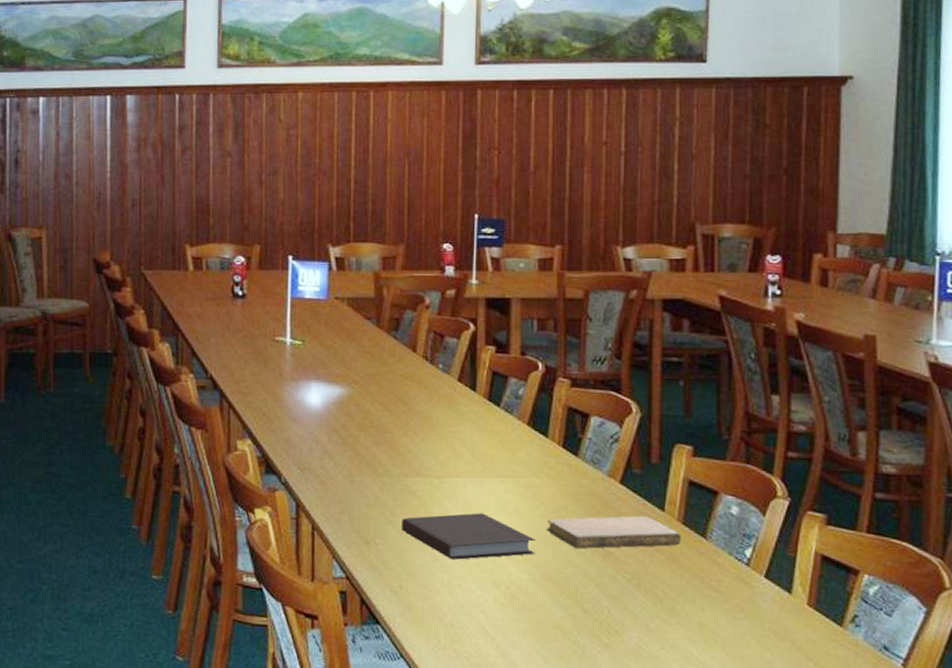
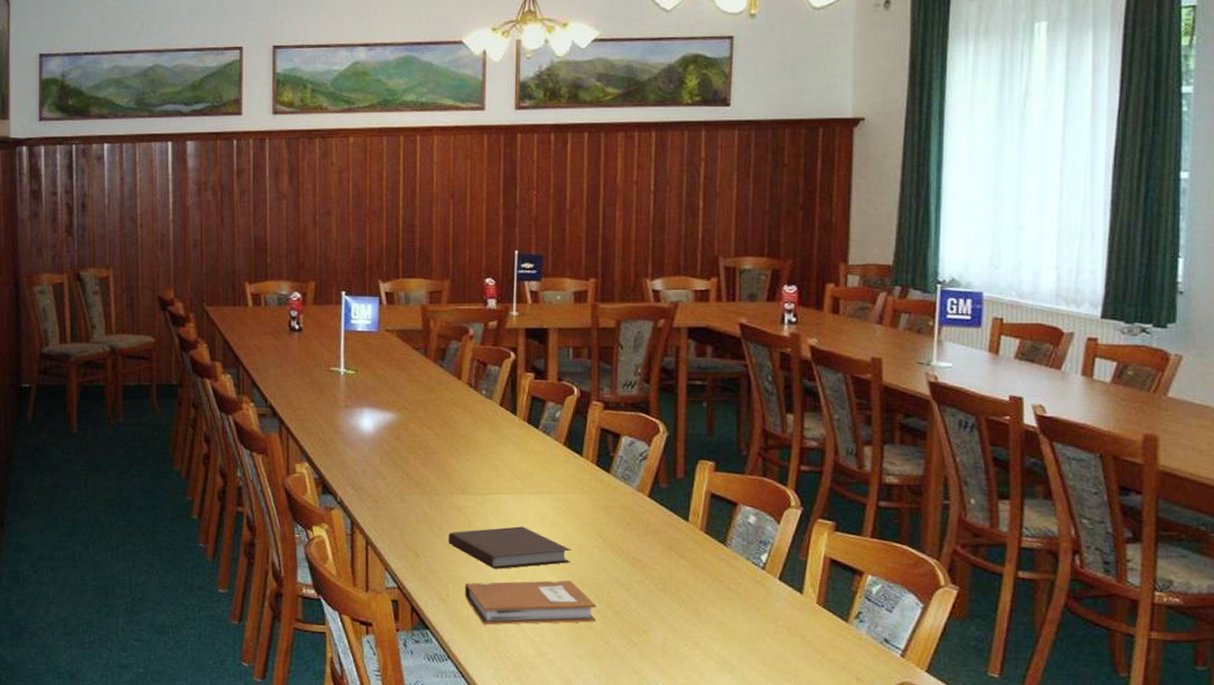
notebook: none [419,573,564,621] -> present [465,580,597,625]
notebook: present [546,516,681,549] -> none [581,526,703,558]

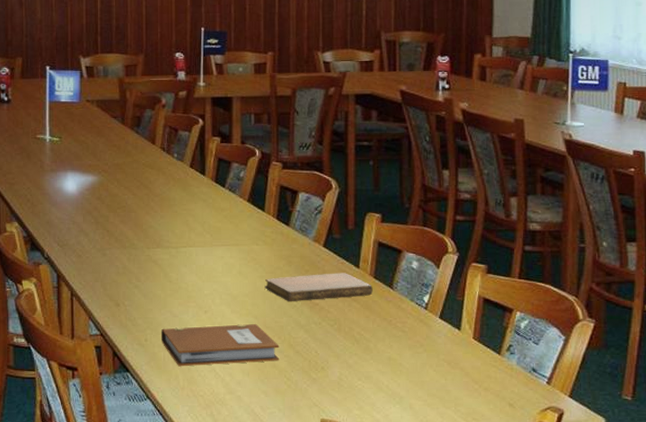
notebook: present [449,526,571,569] -> none [146,276,256,315]
notebook: none [581,526,703,558] -> present [264,273,373,302]

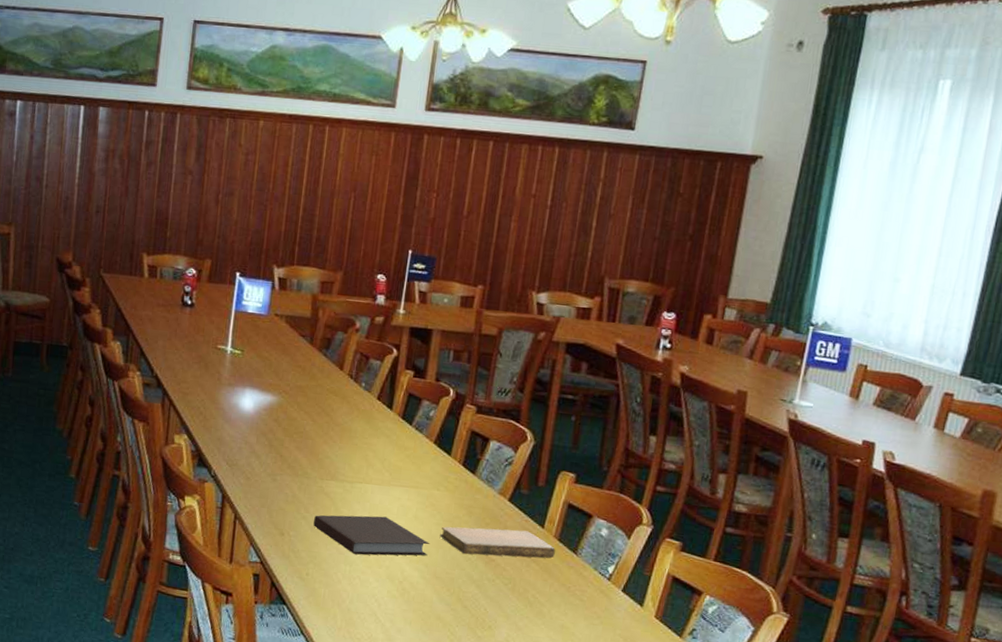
notebook: none [146,276,256,315] -> present [313,515,429,556]
notebook: present [161,323,280,367] -> none [323,564,447,613]

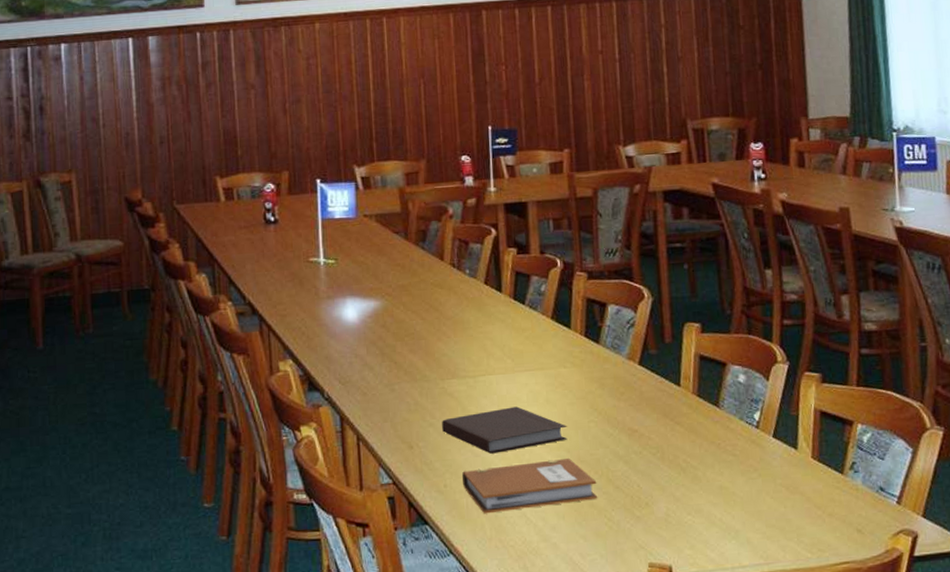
notebook: none [323,564,447,613] -> present [462,457,598,514]
notebook: present [439,526,555,559] -> none [576,392,697,431]

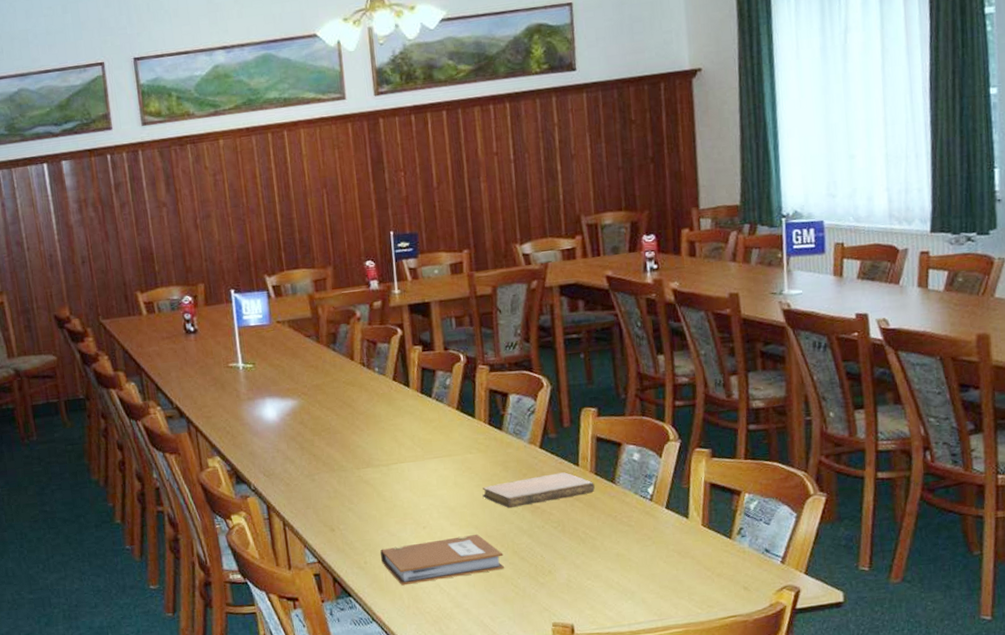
notebook: present [442,406,568,454] -> none [359,490,476,533]
notebook: none [576,392,697,431] -> present [482,472,595,509]

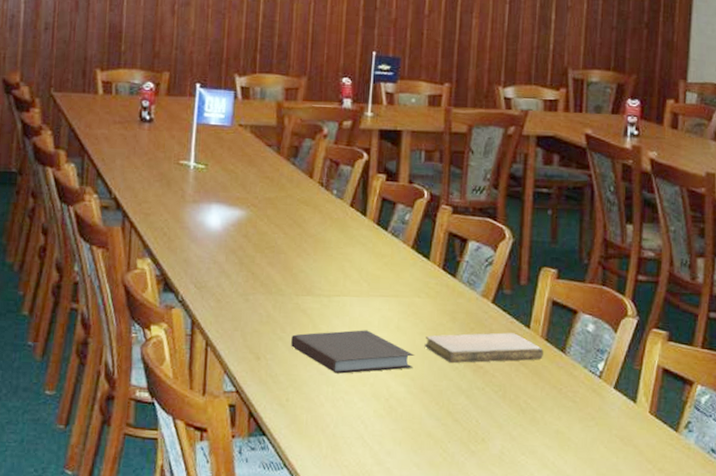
notebook: none [359,490,476,533] -> present [291,330,414,374]
notebook: present [380,533,505,586] -> none [305,386,437,432]

